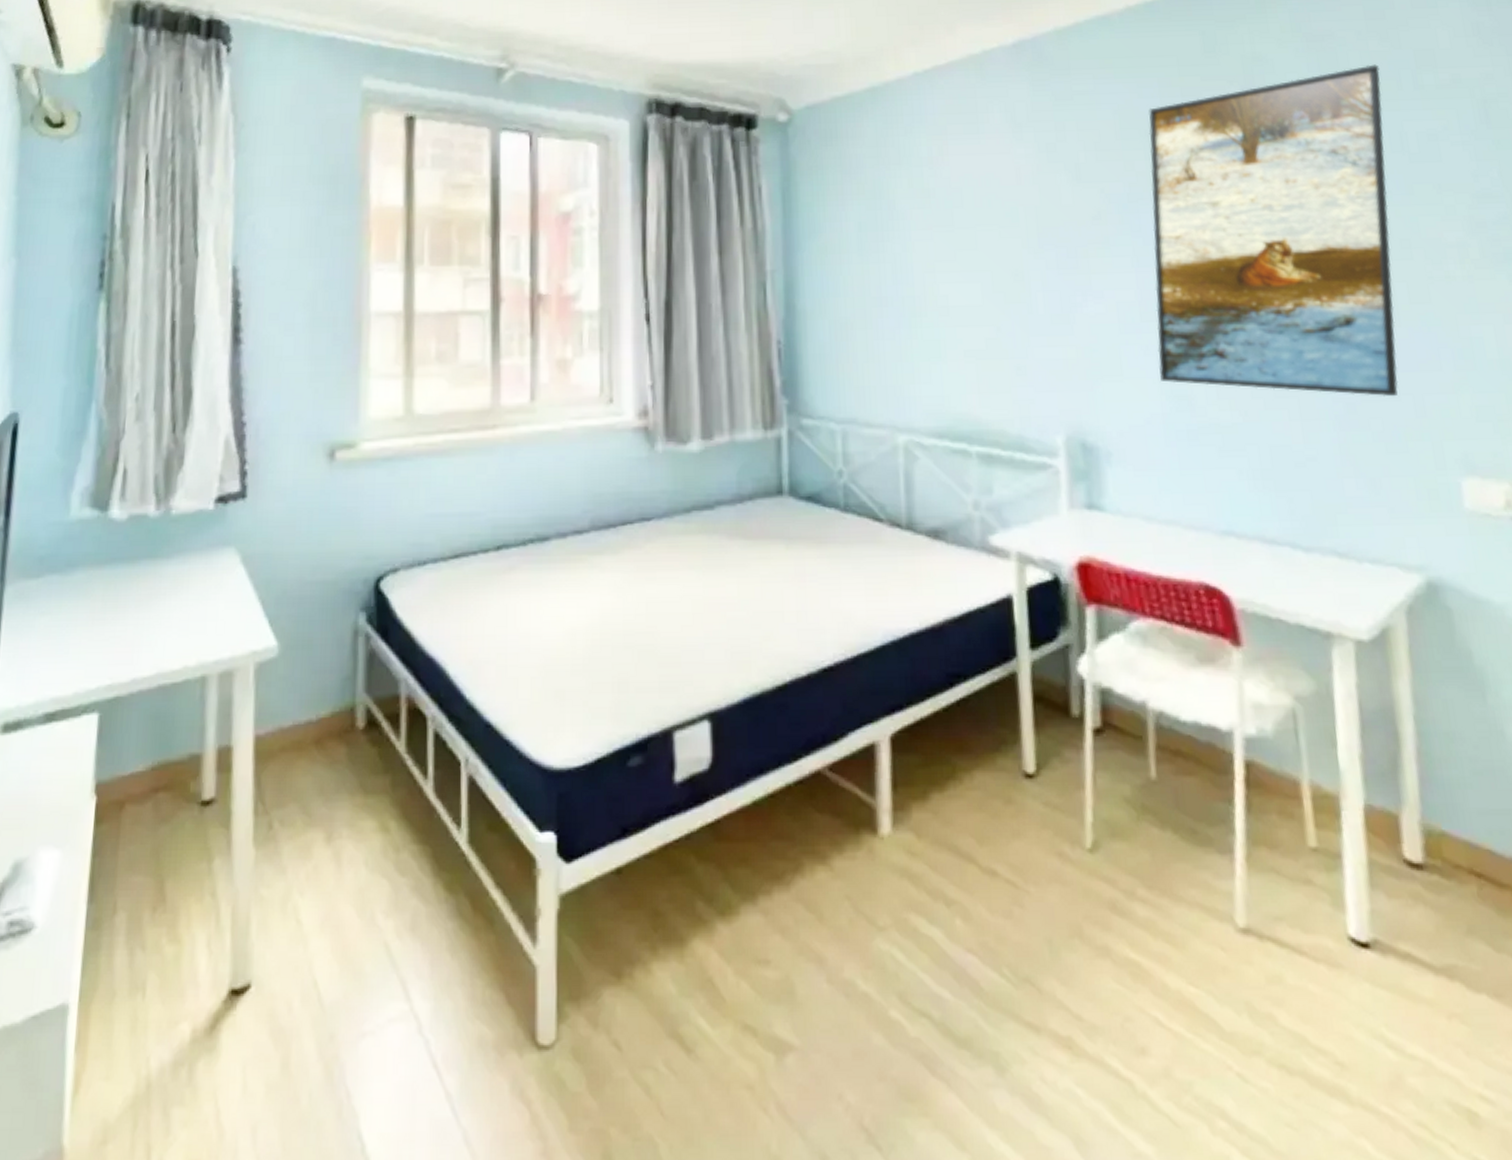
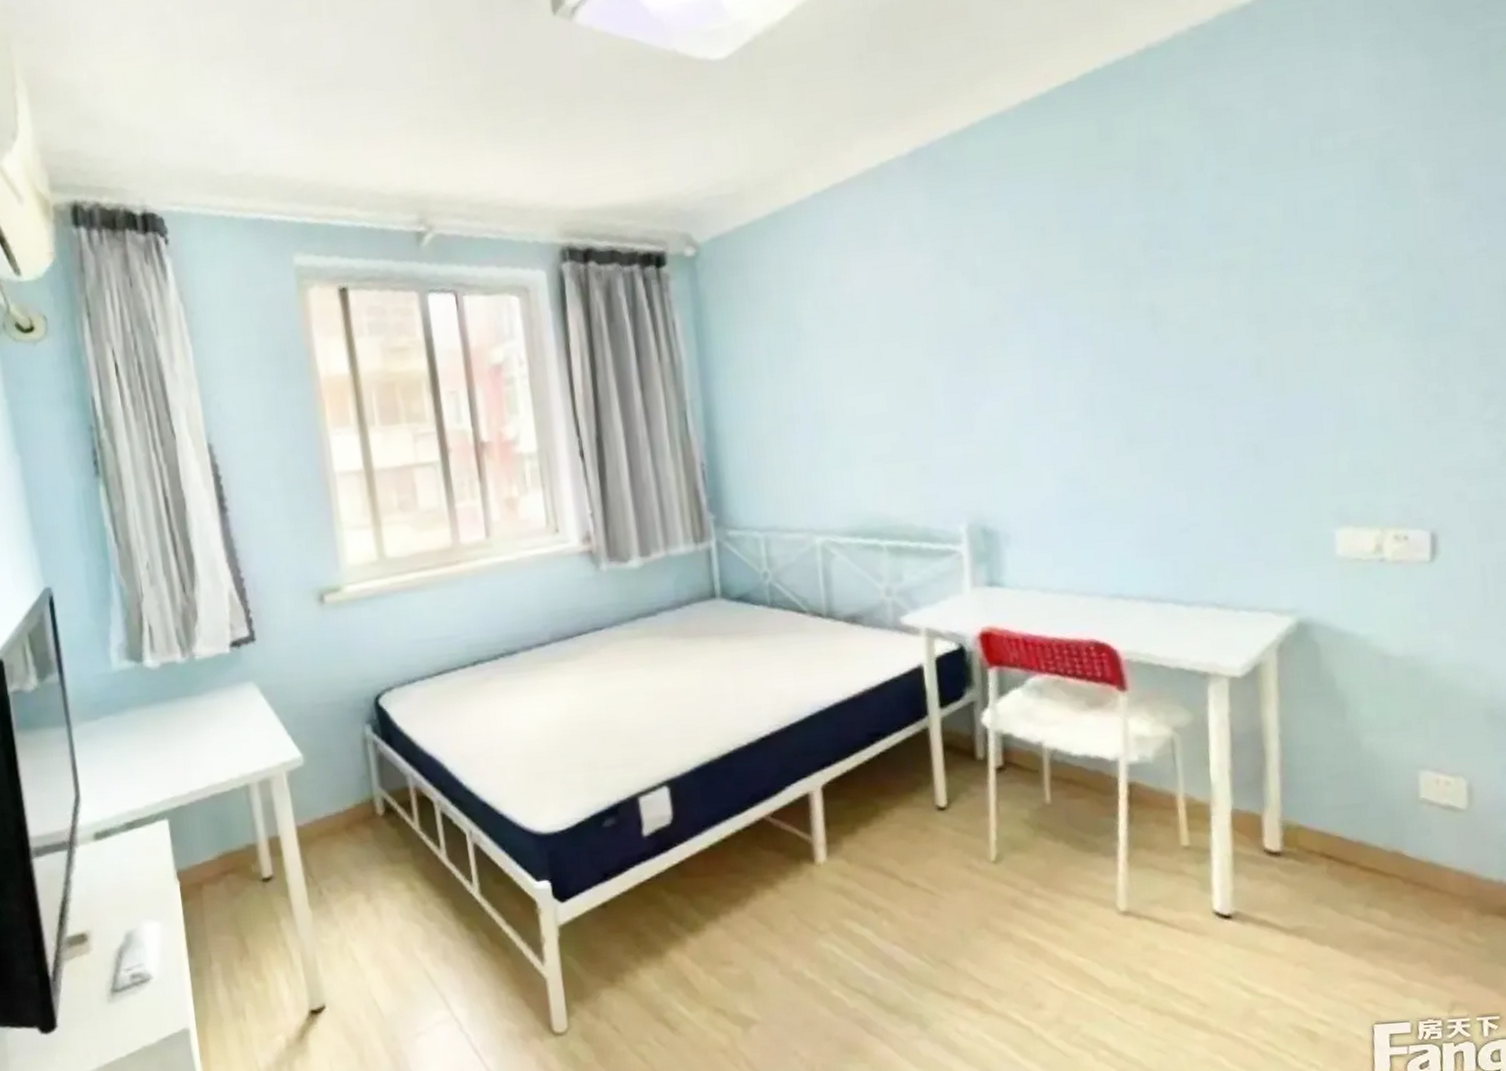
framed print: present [1149,64,1399,396] -> none [1044,134,1281,467]

